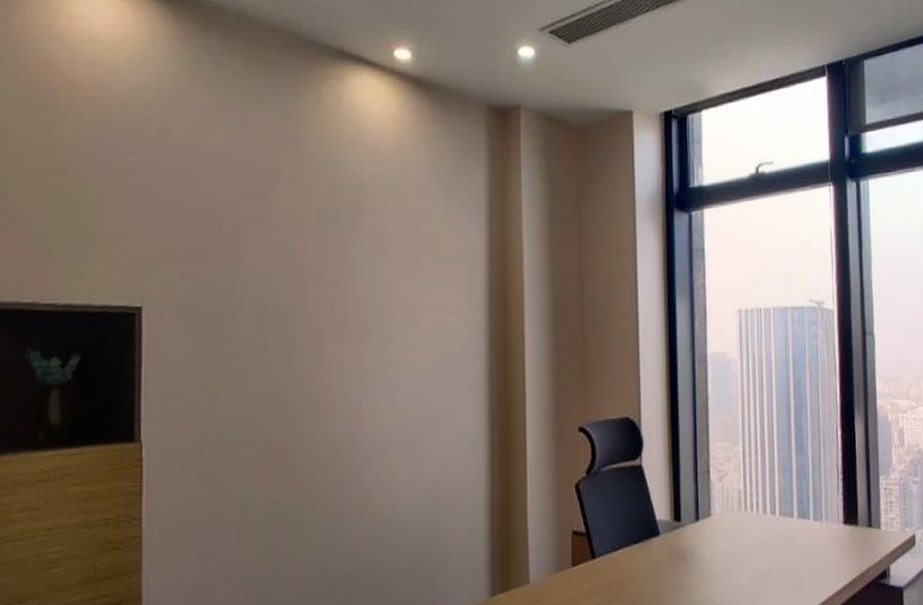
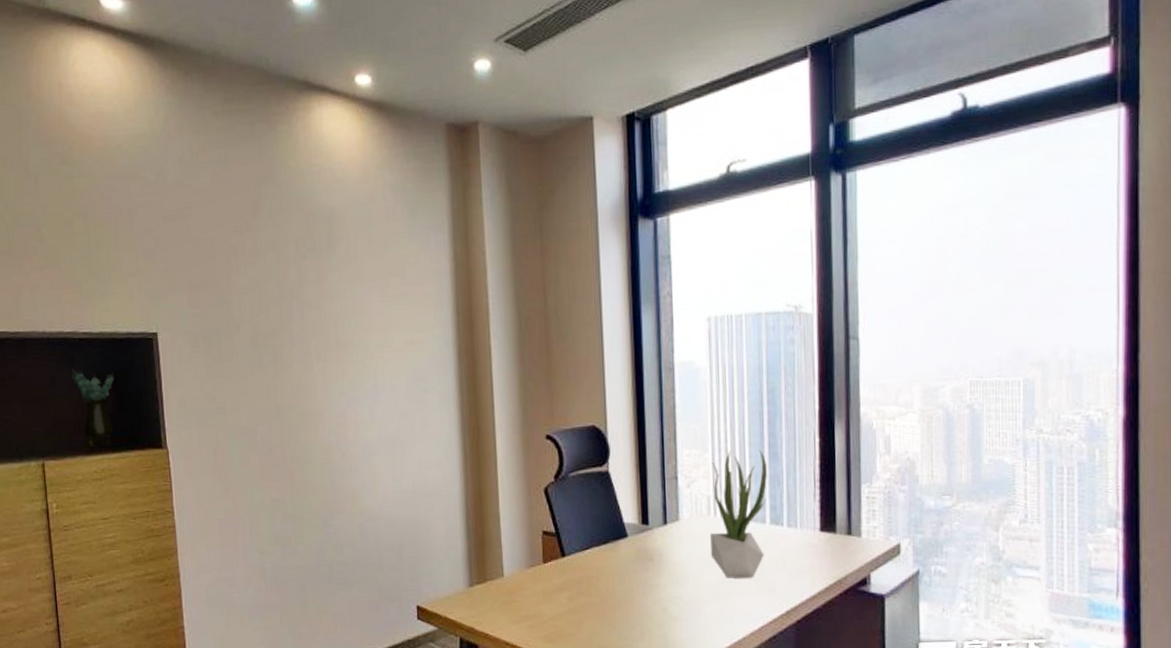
potted plant: none [740,443,794,576] -> present [709,450,767,579]

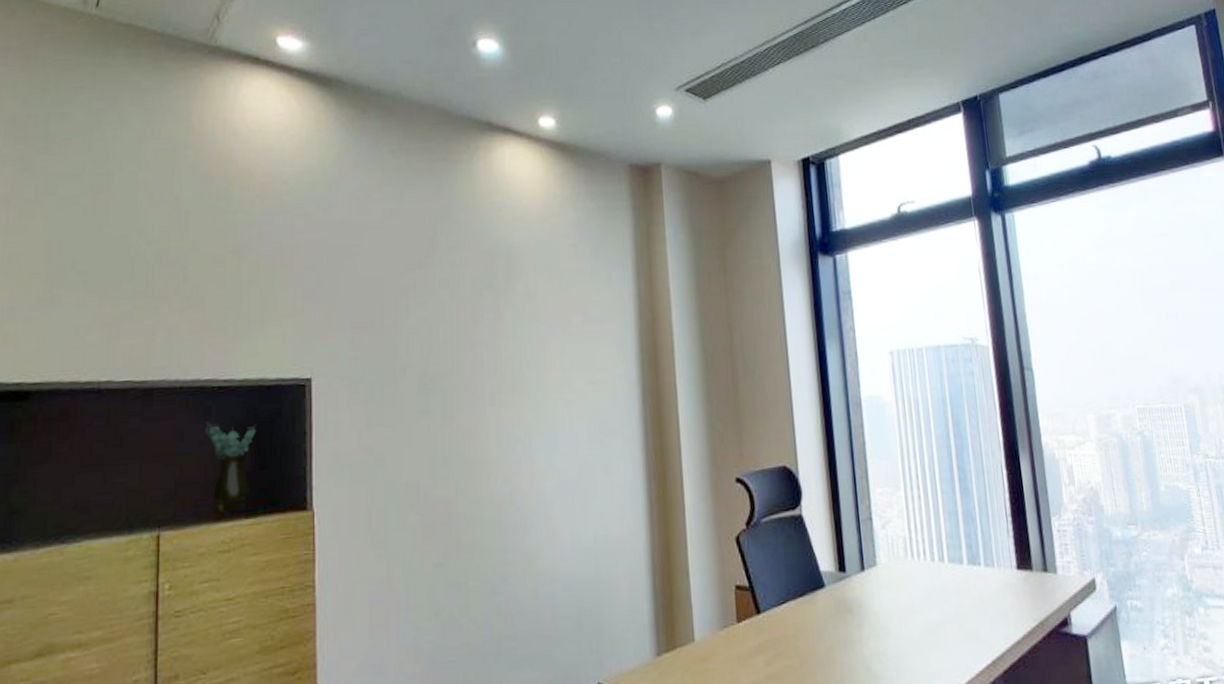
potted plant: present [709,450,767,579] -> none [905,485,965,628]

